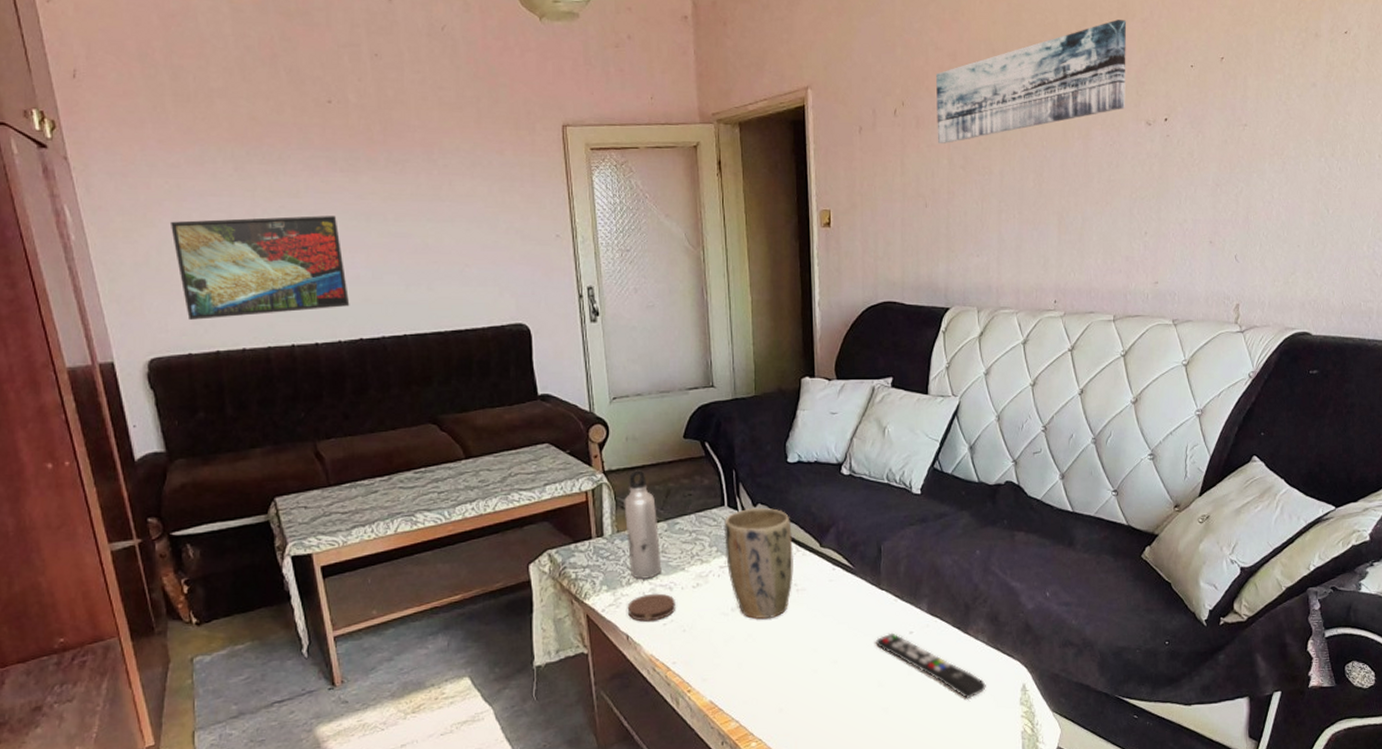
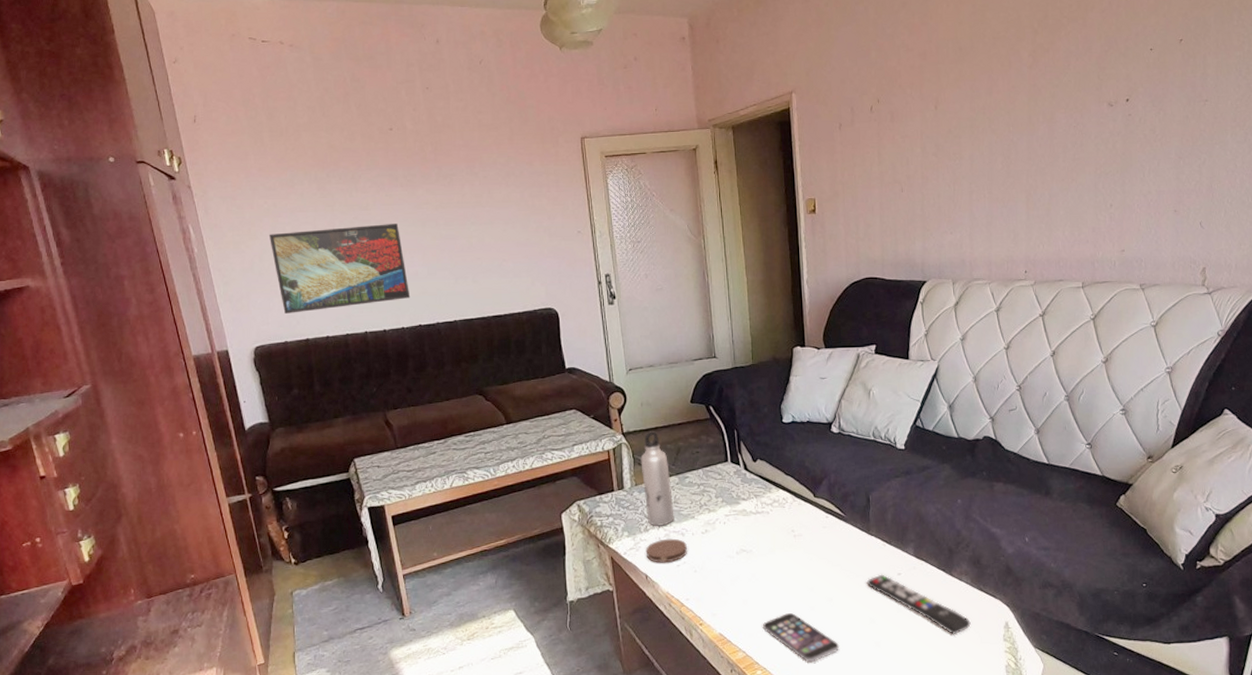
plant pot: present [723,508,793,620] -> none [727,463,791,562]
smartphone: none [760,677,843,733] -> present [763,613,839,663]
wall art: present [936,20,1127,144] -> none [908,12,1088,134]

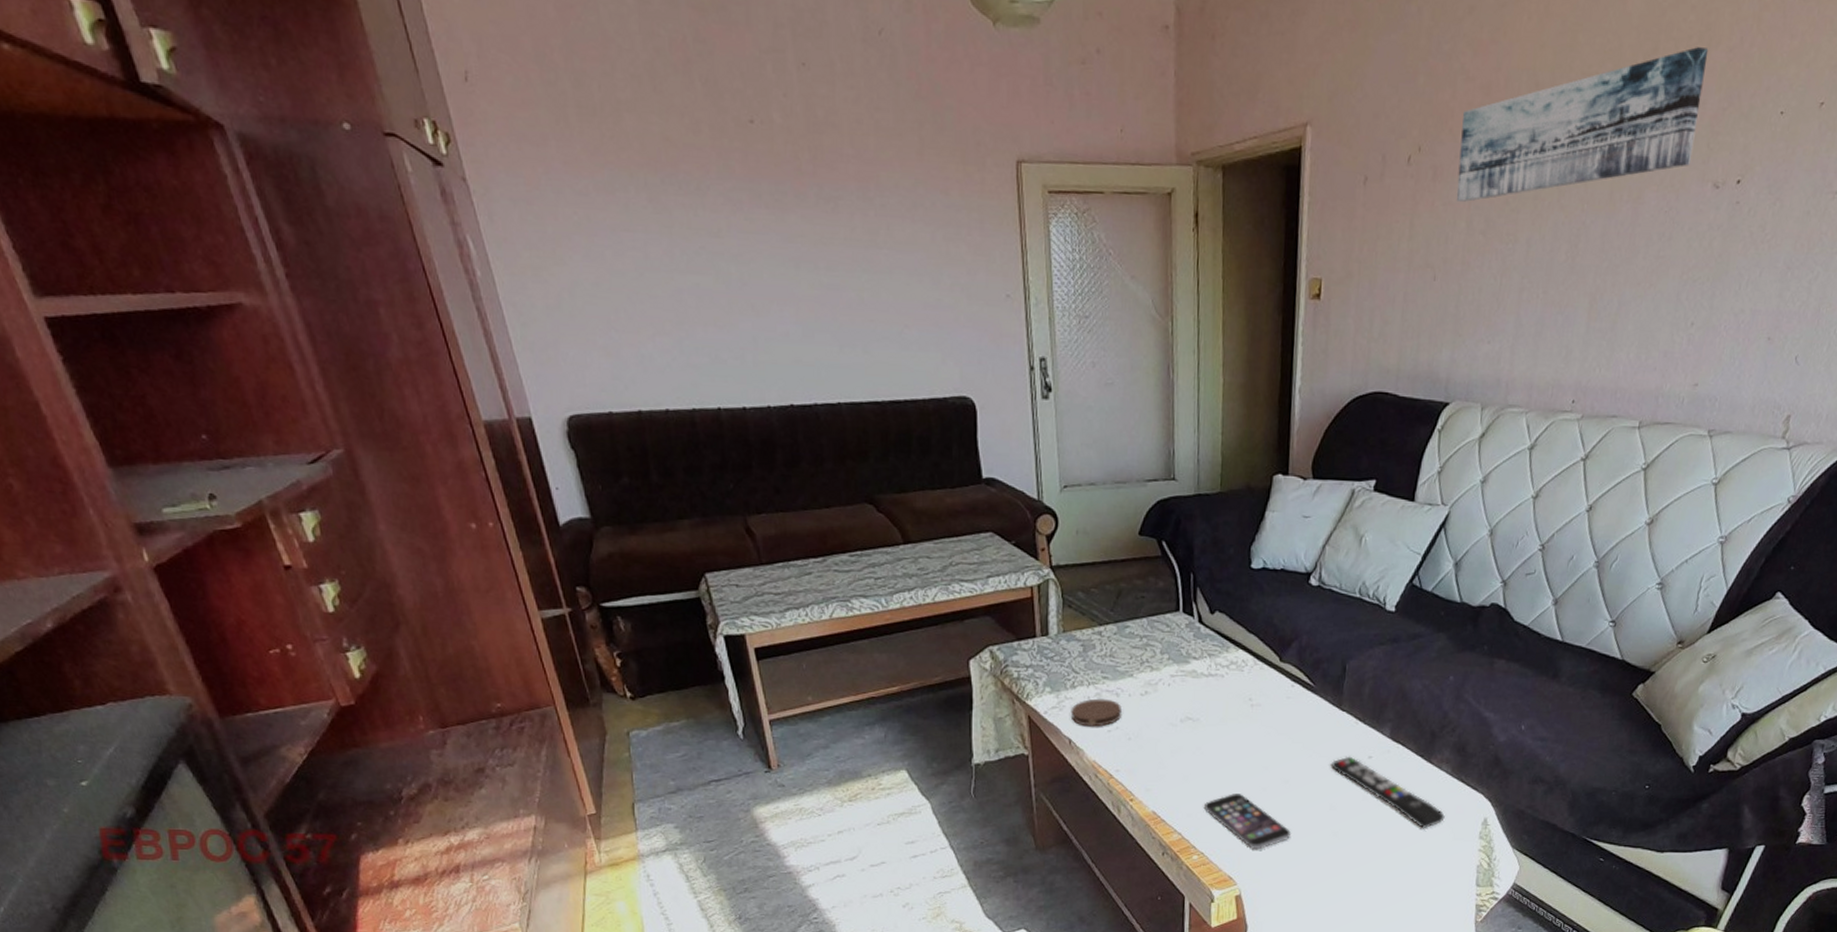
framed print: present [268,224,411,314] -> none [581,259,779,375]
water bottle: present [640,431,674,526] -> none [1071,567,1109,683]
wall art: none [908,12,1088,134] -> present [1456,47,1709,202]

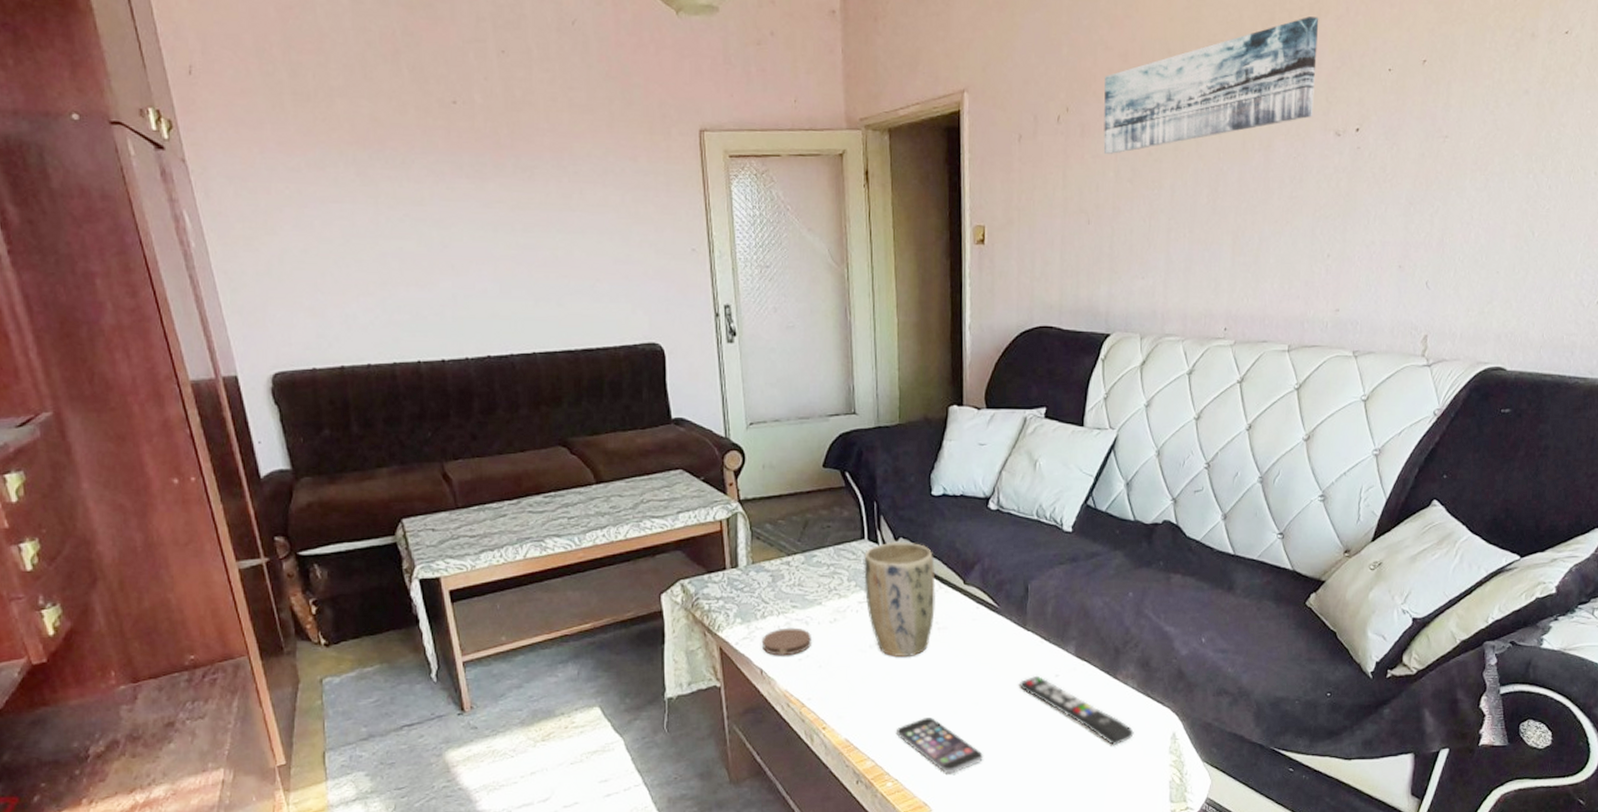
plant pot: none [1177,616,1251,733] -> present [863,543,936,658]

